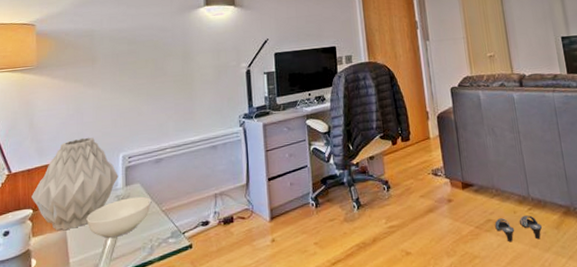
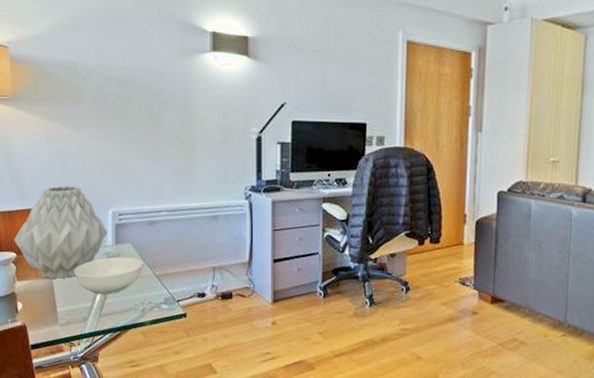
slippers: present [494,215,542,242] -> none [520,339,573,367]

